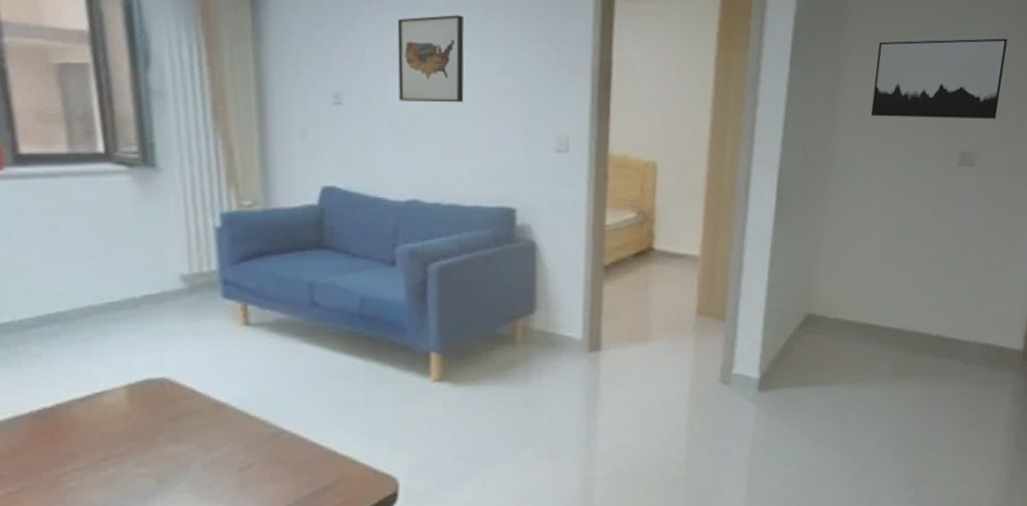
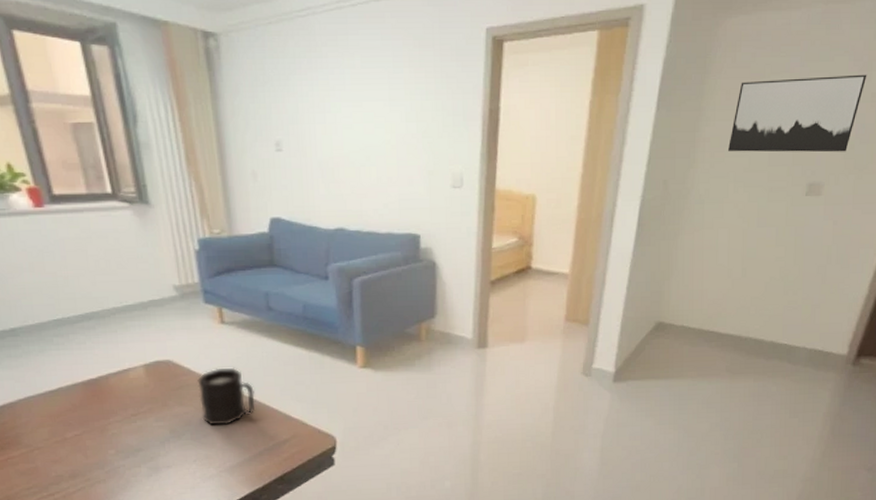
mug: none [204,385,286,470] -> present [197,367,256,426]
wall art: present [397,15,465,103] -> none [322,71,378,148]

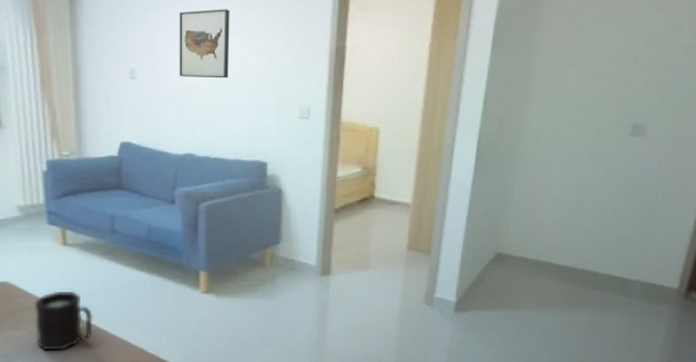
wall art: none [322,71,378,148] -> present [179,9,230,79]
wall art: present [727,74,867,153] -> none [557,29,680,97]

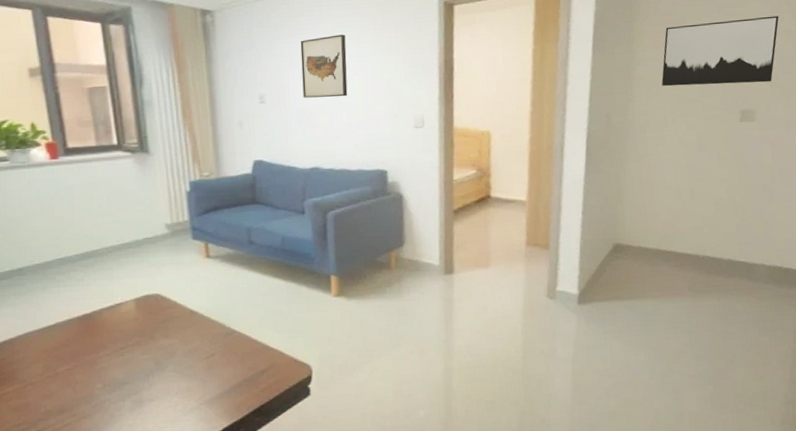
mug: present [34,290,93,352] -> none [183,299,236,357]
wall art: none [557,29,680,97] -> present [661,15,779,87]

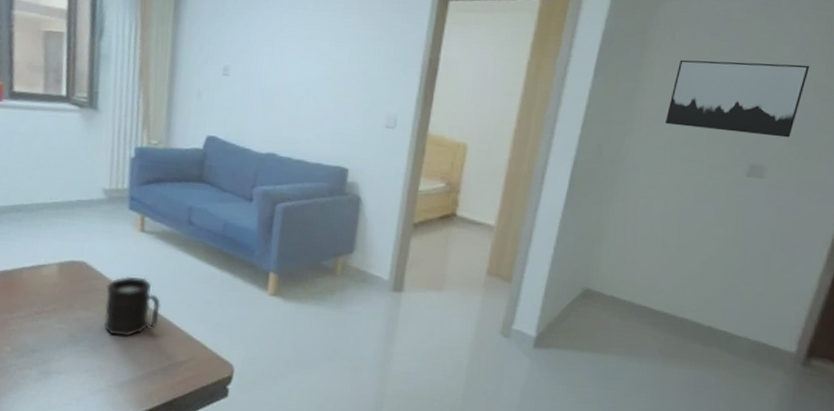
mug: none [183,299,236,357] -> present [103,276,161,338]
wall art: present [300,34,348,98] -> none [270,13,326,82]

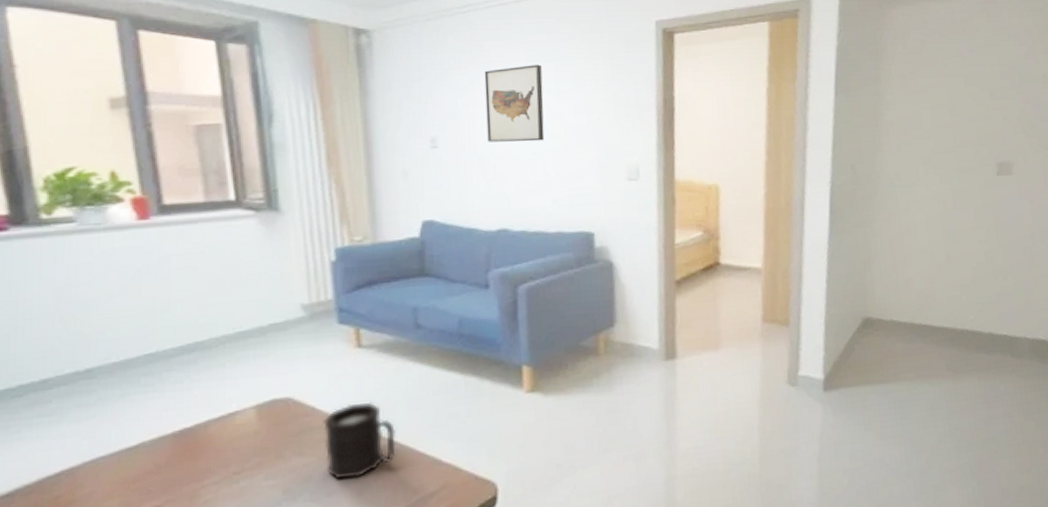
wall art: none [270,13,326,82] -> present [484,64,545,143]
wall art: present [664,59,810,138] -> none [911,57,1035,135]

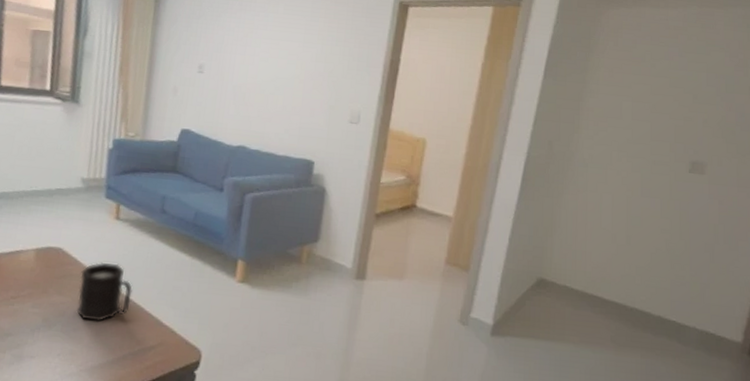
wall art: present [484,64,545,143] -> none [242,17,295,80]

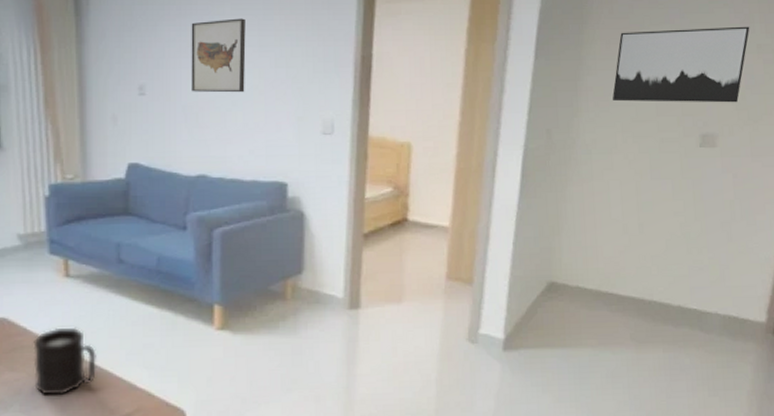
wall art: none [242,17,295,80] -> present [191,18,246,93]
wall art: none [610,63,744,137] -> present [612,26,750,103]

